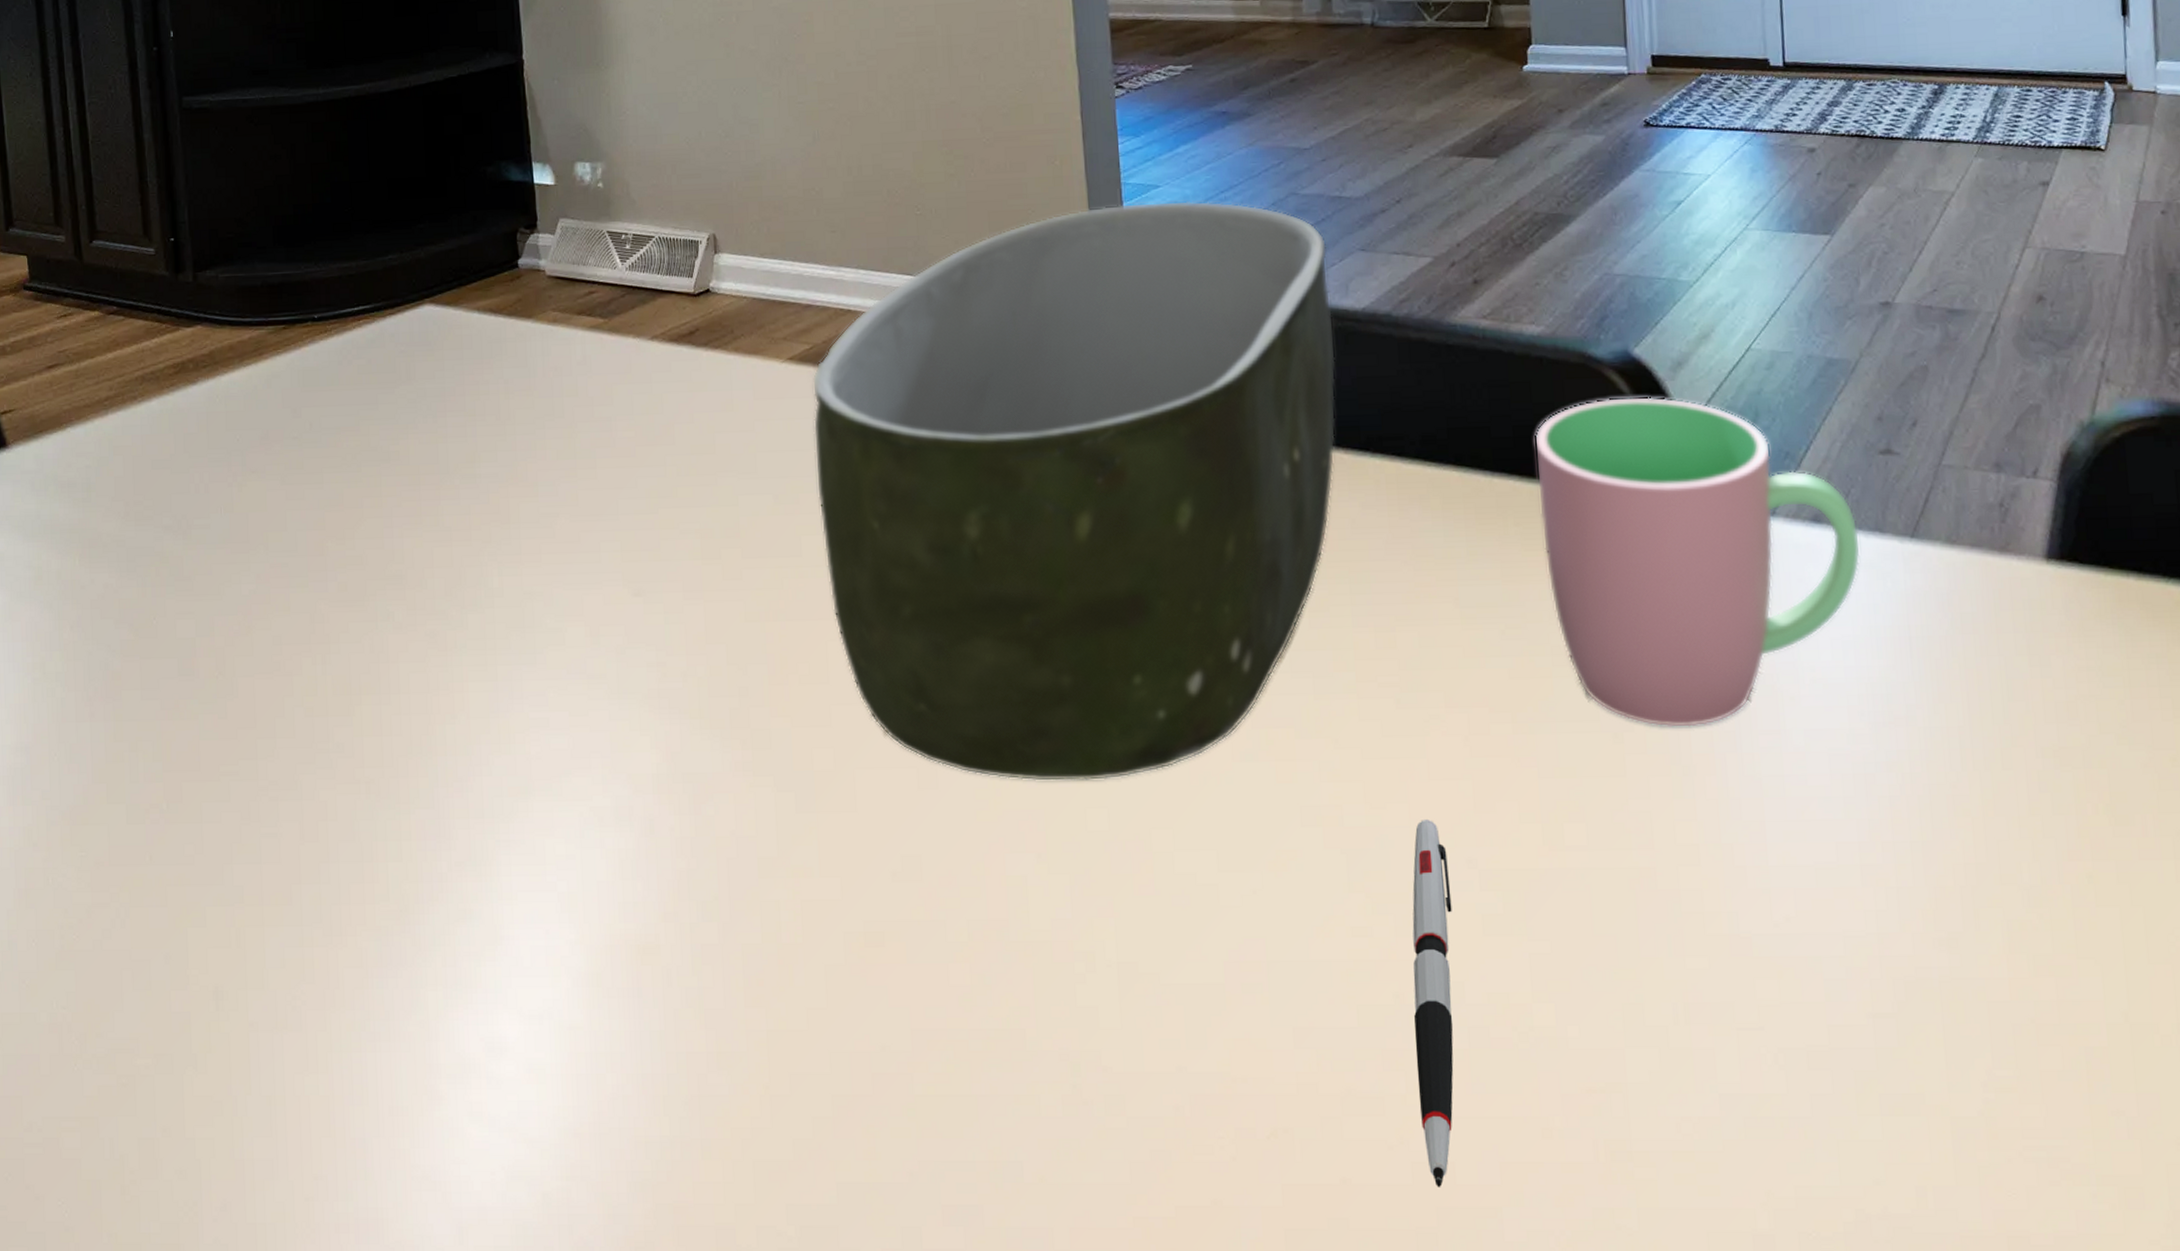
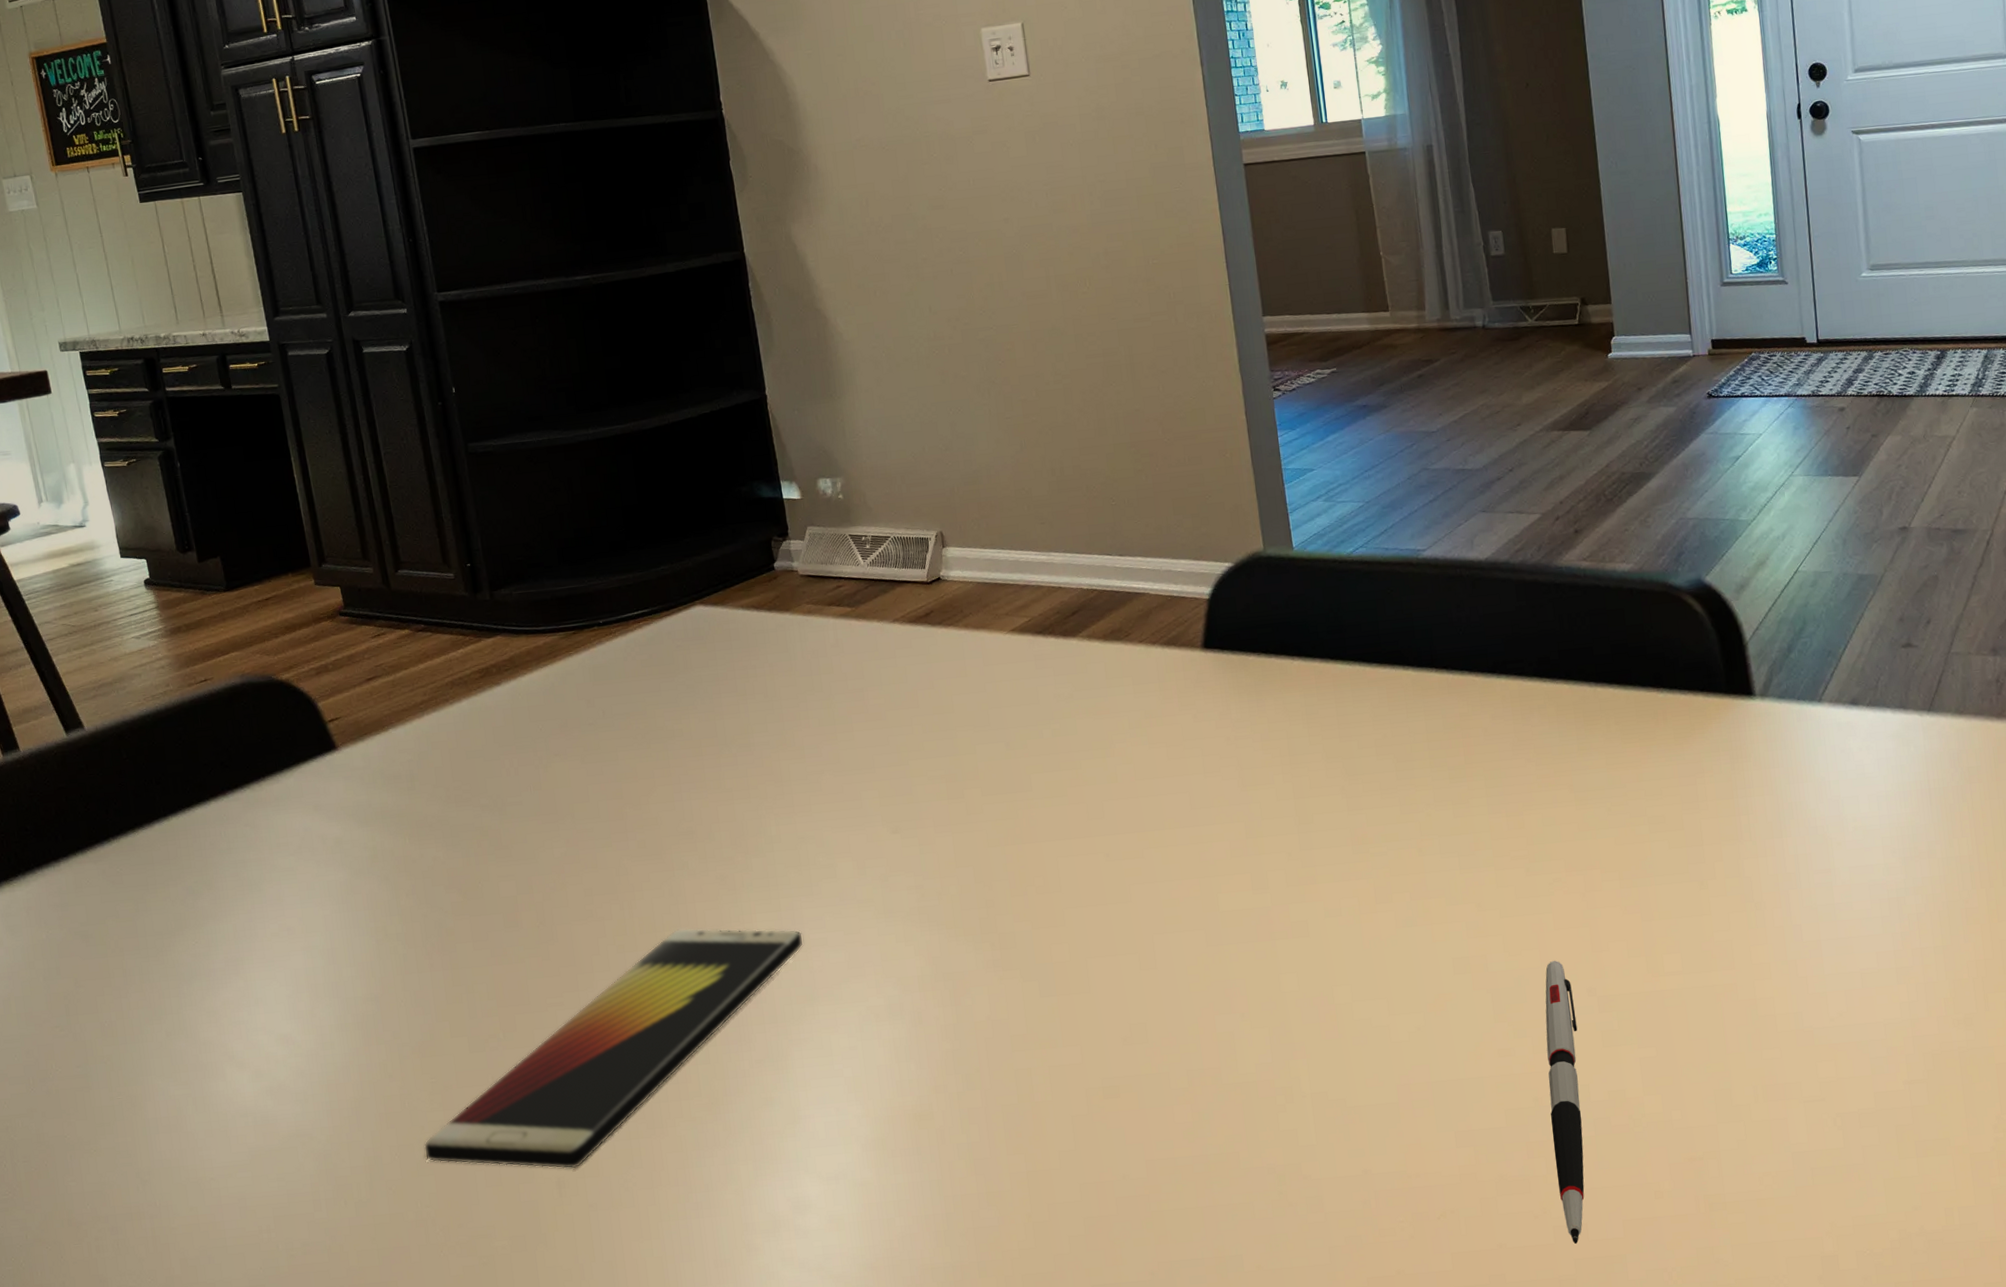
smartphone: none [65,692,522,977] -> present [423,928,804,1169]
bowl: present [812,200,1336,782] -> none [1032,479,1468,957]
cup: present [1535,396,1861,729] -> none [1629,614,1890,874]

